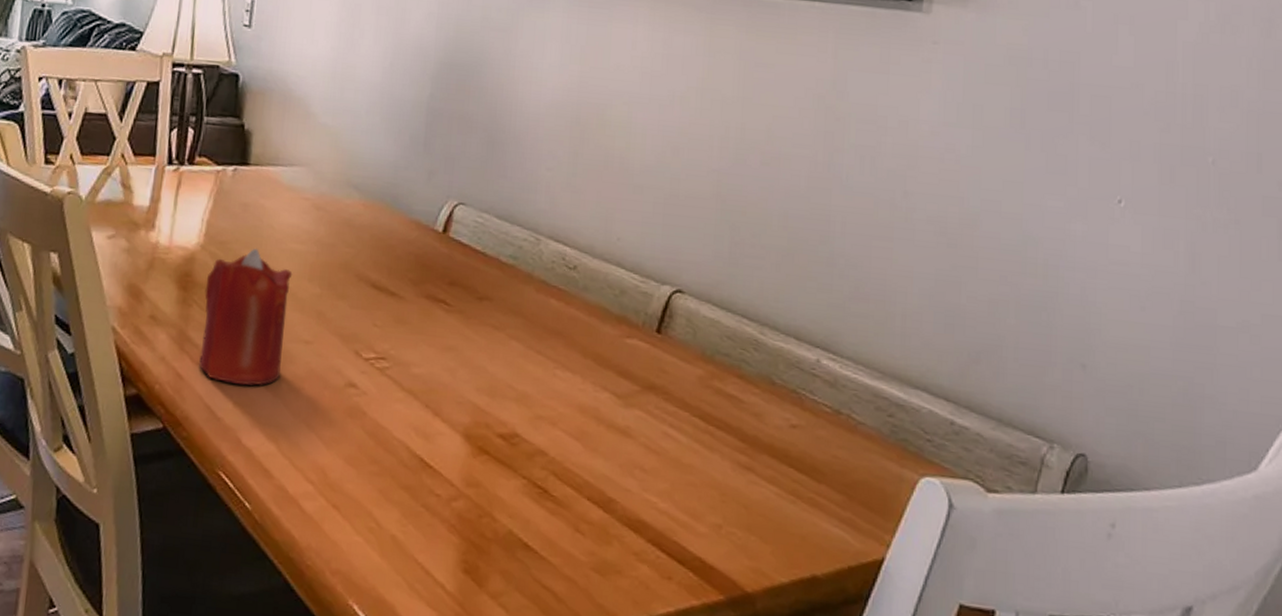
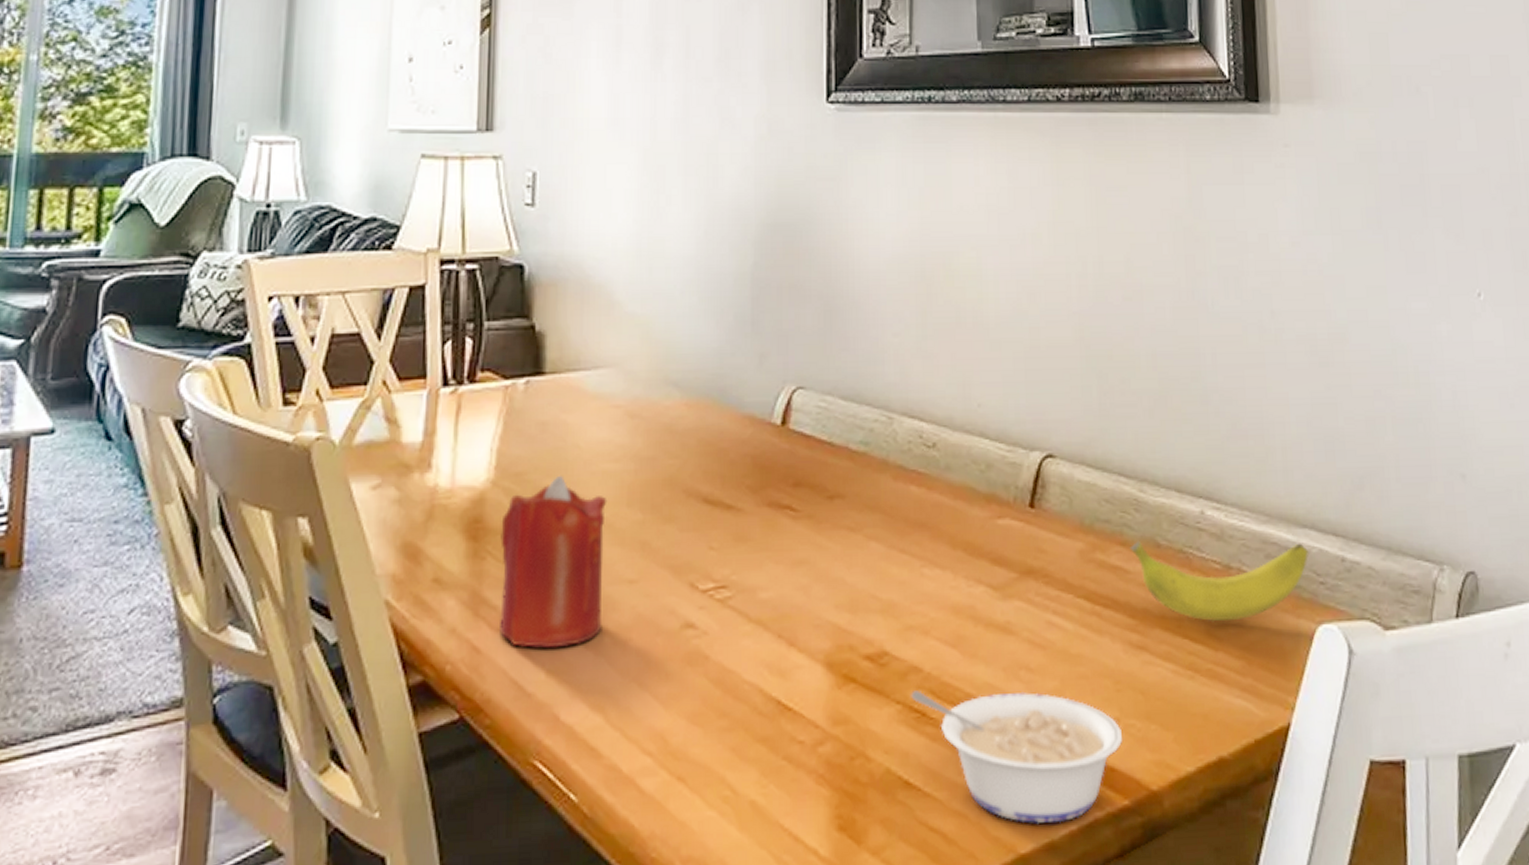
legume: none [536,470,724,604] -> present [911,690,1123,825]
banana: none [746,376,919,460] -> present [1129,540,1310,622]

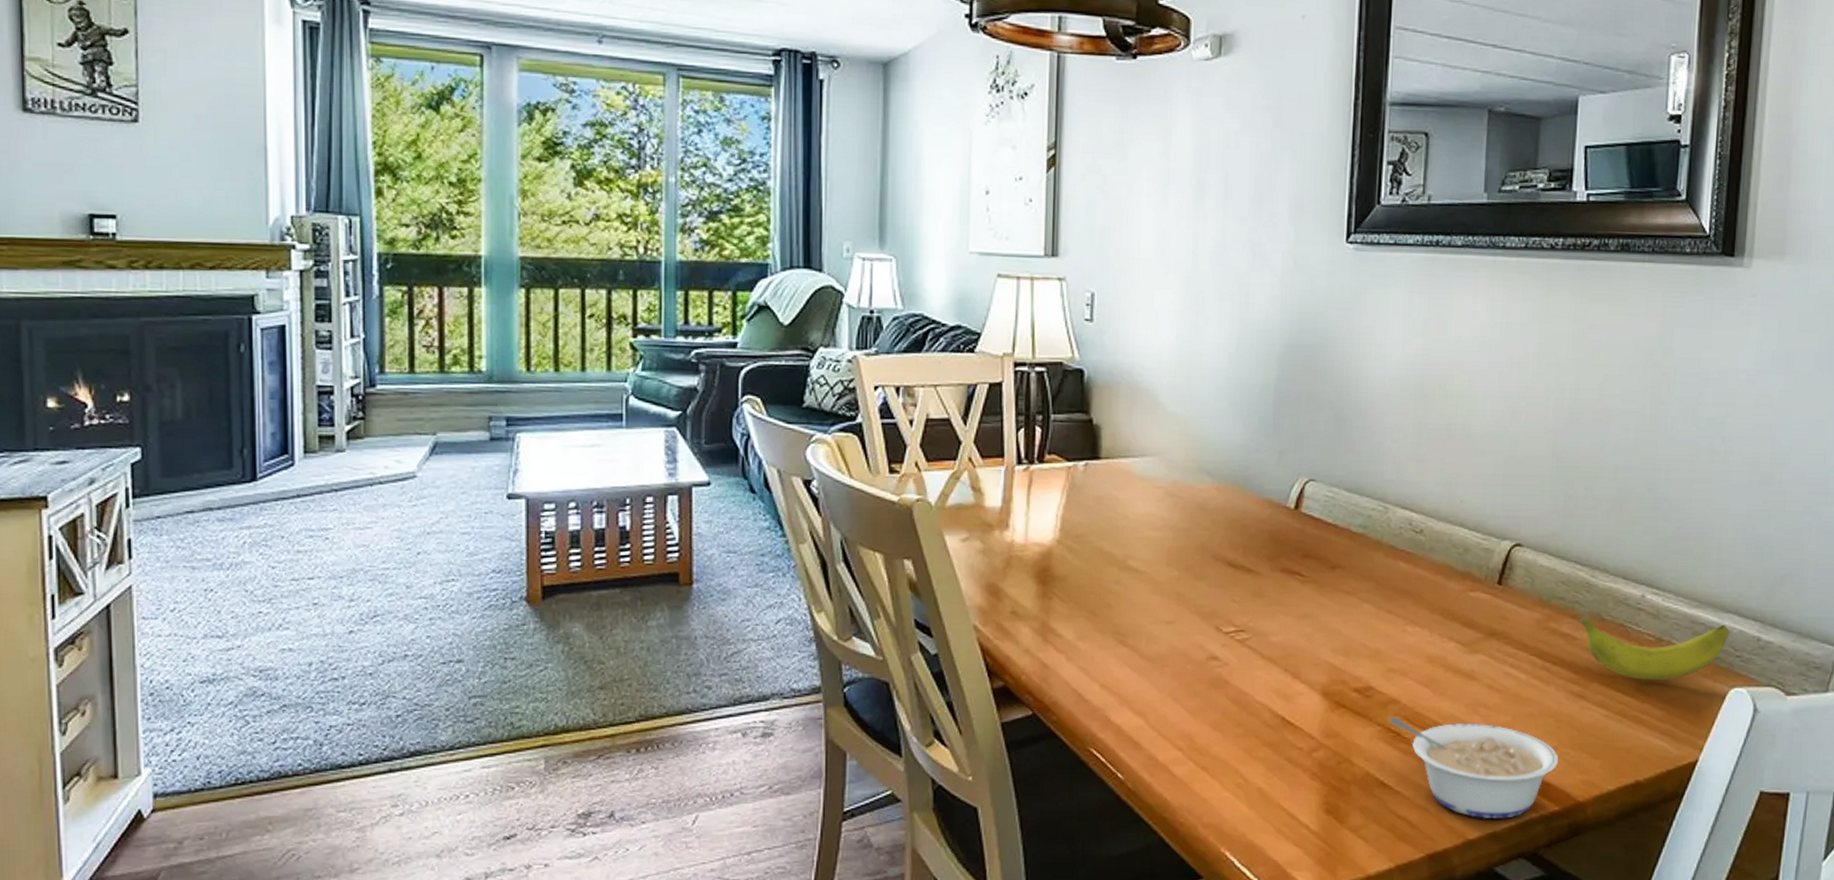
candle: present [500,475,607,648] -> none [1064,538,1150,668]

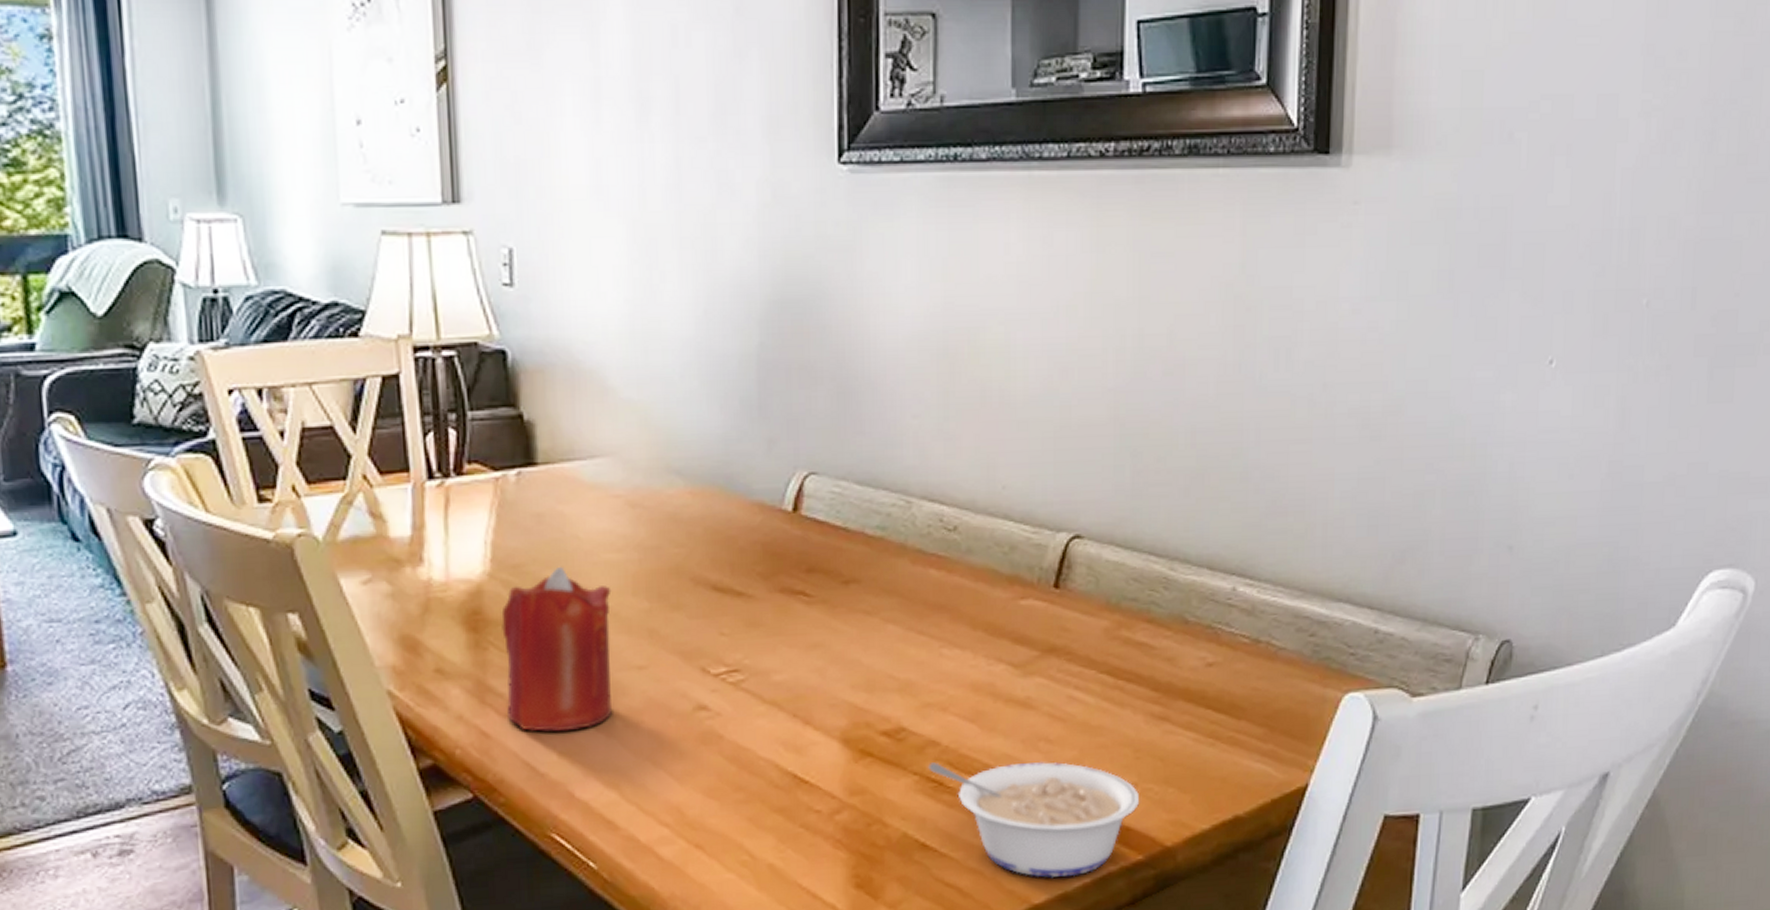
candle: none [1064,538,1150,668] -> present [501,566,613,732]
banana: present [1579,615,1731,681] -> none [1156,616,1342,693]

